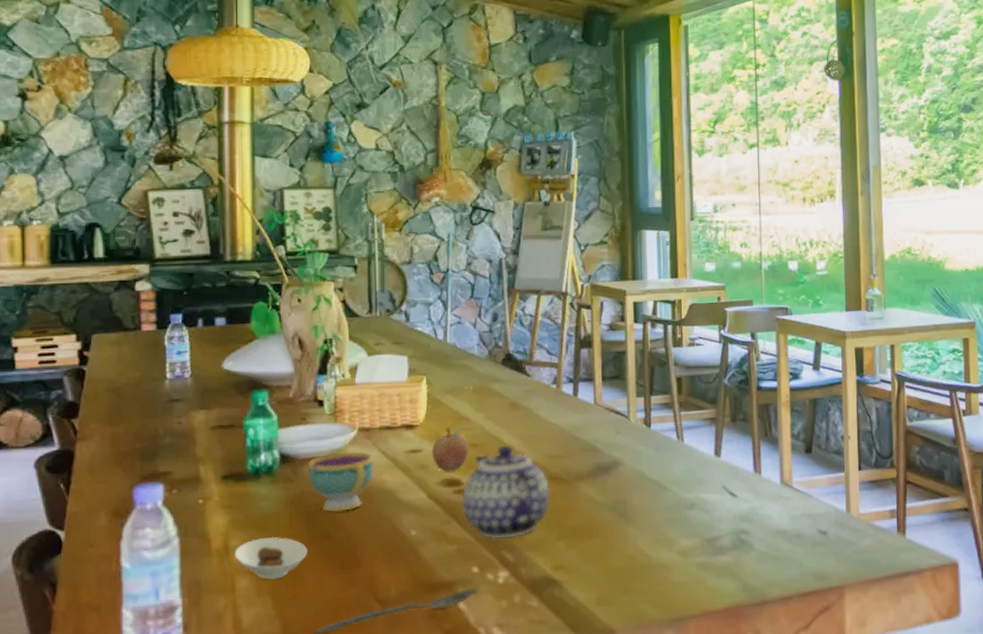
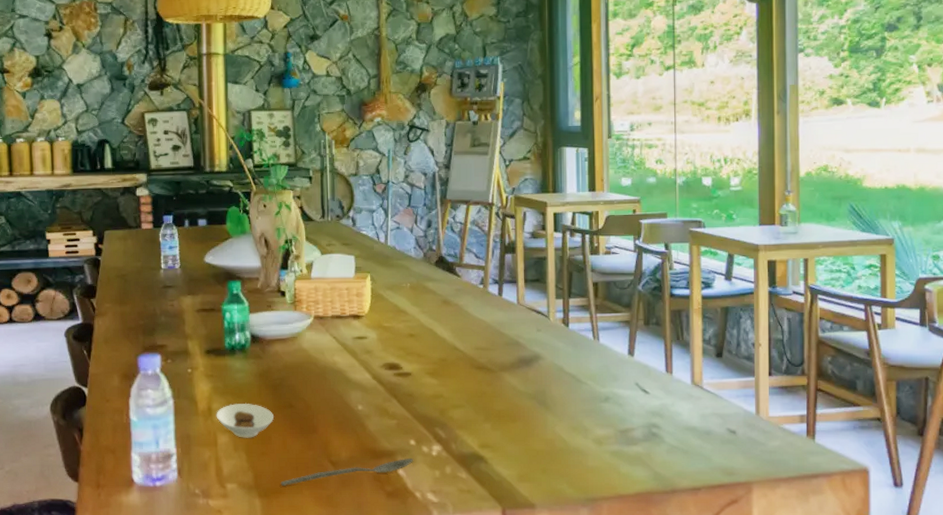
teacup: present [308,451,374,512] -> none [273,336,327,385]
fruit: present [432,427,468,472] -> none [376,319,406,357]
teapot: present [461,445,550,539] -> none [400,336,478,417]

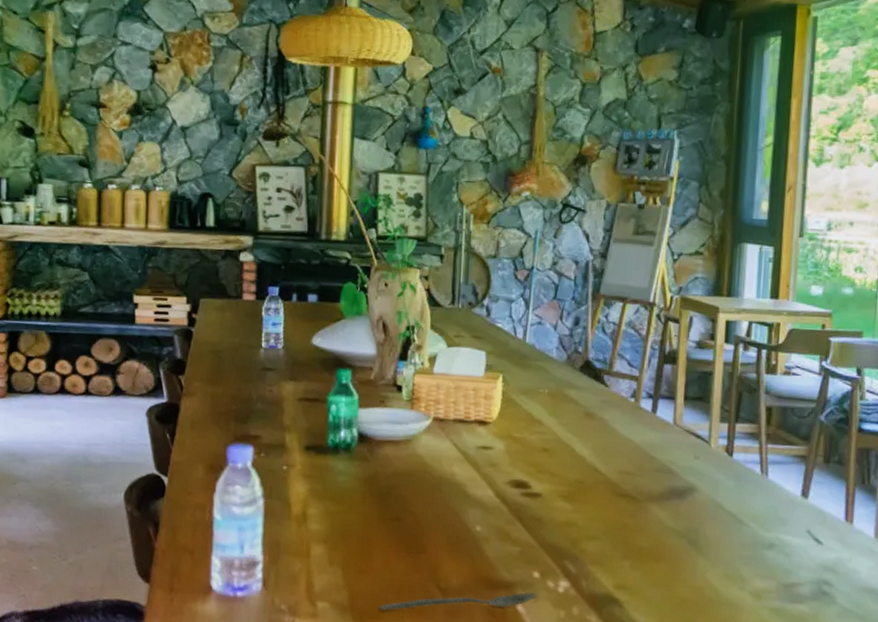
saucer: present [216,403,274,438] -> none [311,510,377,552]

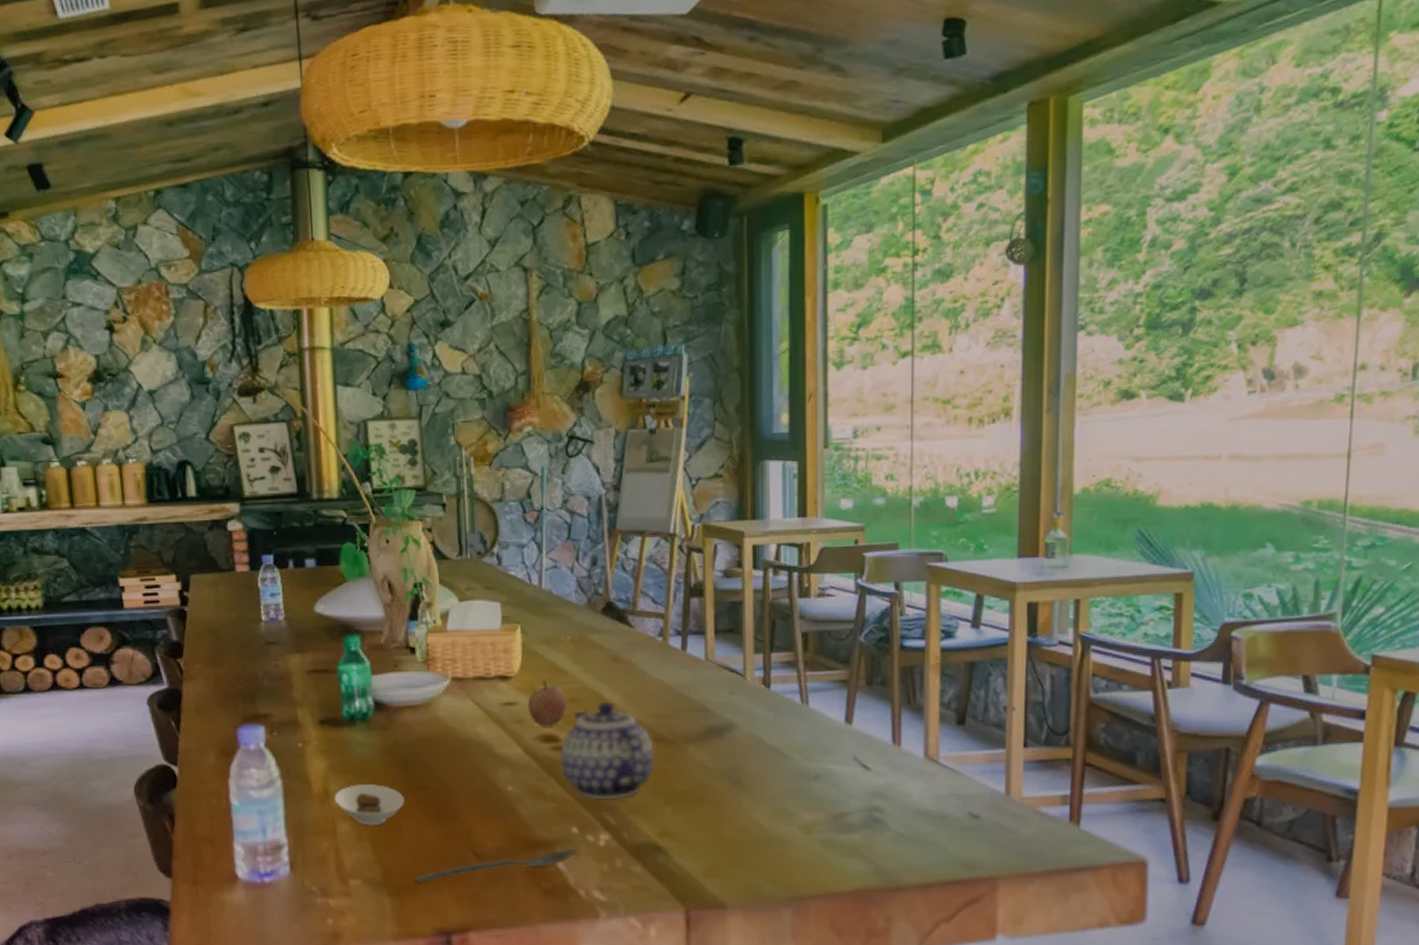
saucer: none [311,510,377,552] -> present [334,783,404,826]
fruit: none [502,428,539,474] -> present [528,680,566,727]
teapot: none [527,454,619,550] -> present [559,701,655,800]

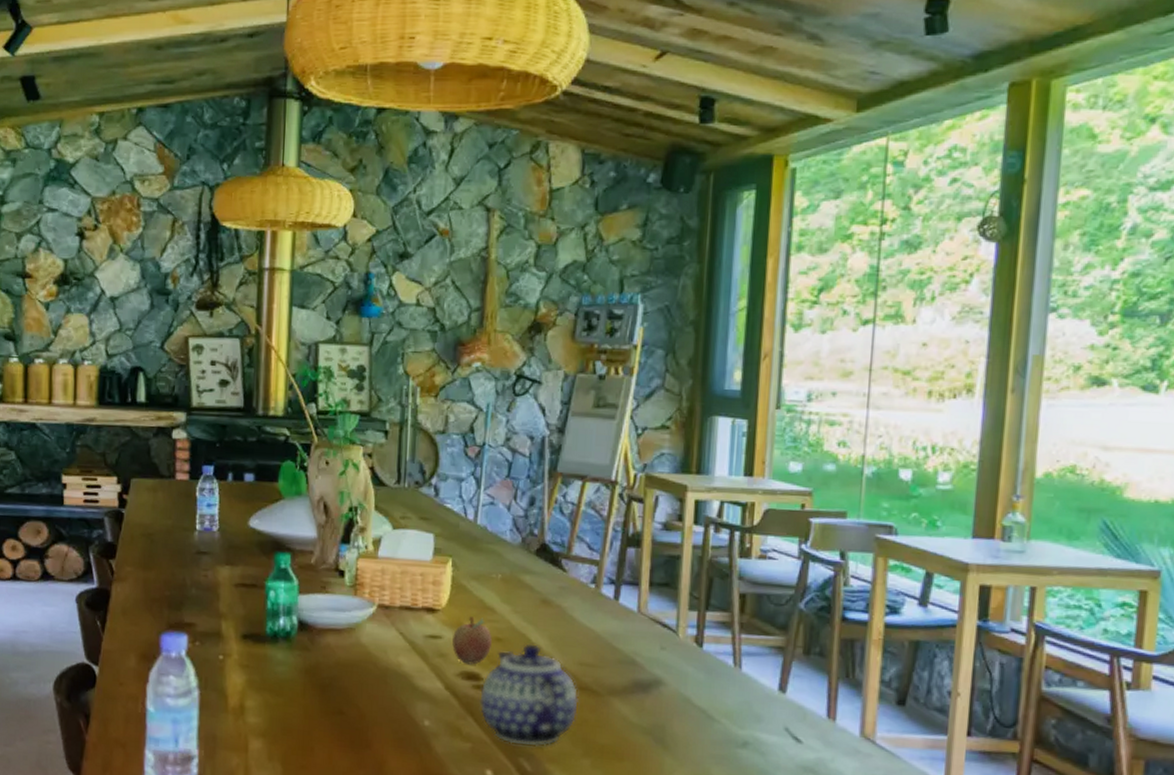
saucer: present [334,783,404,826] -> none [249,702,319,747]

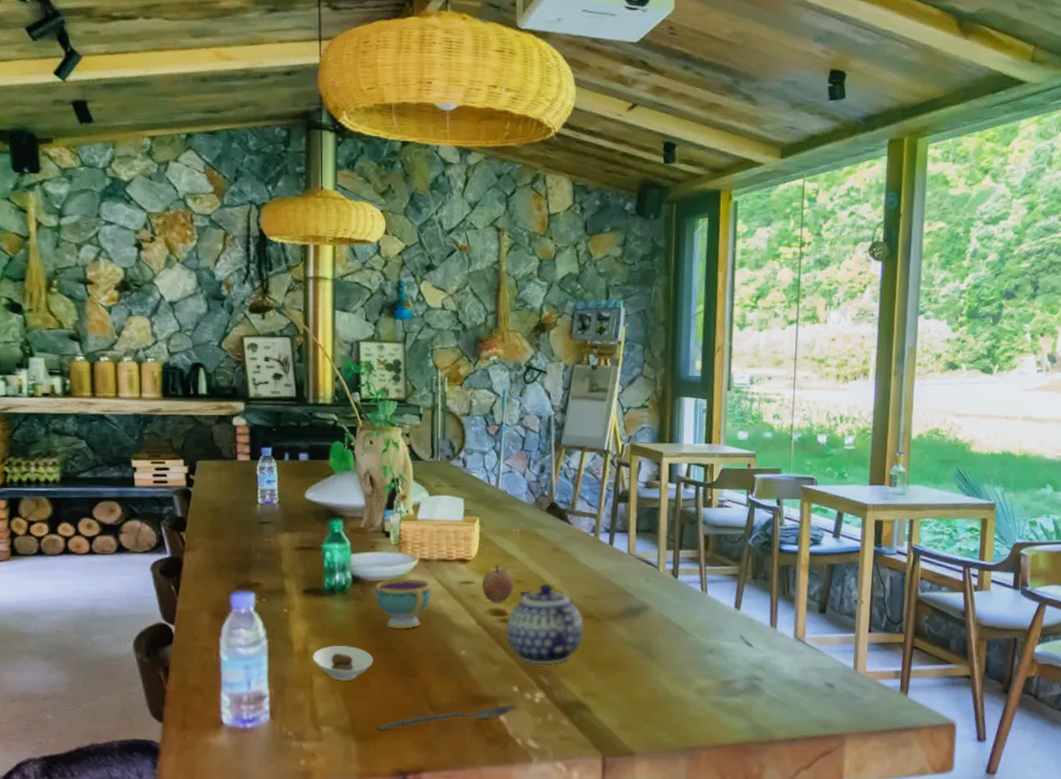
saucer: none [249,702,319,747] -> present [312,645,373,681]
teacup: none [324,626,391,690] -> present [375,578,431,629]

